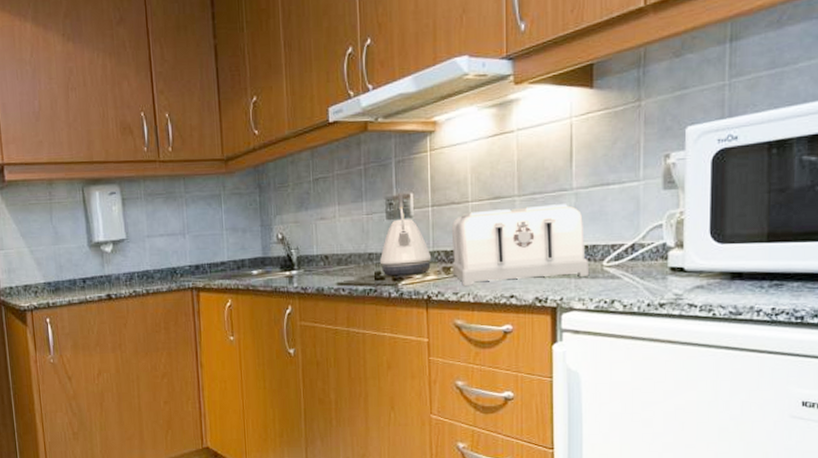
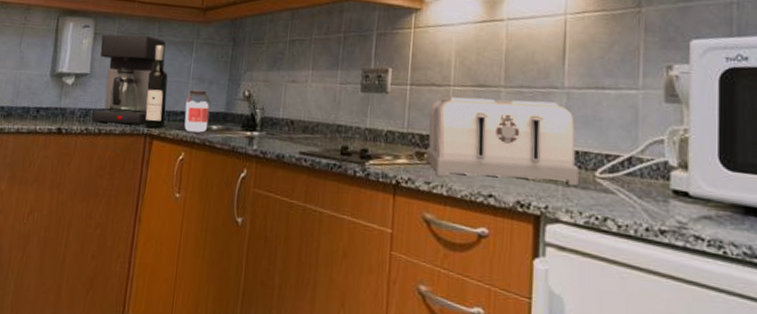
coffee maker: none [130,194,197,284] -> present [91,34,166,126]
bottle: none [183,201,208,282] -> present [145,44,168,129]
jar: none [223,240,249,280] -> present [184,90,211,133]
kettle: present [379,192,432,276] -> none [348,66,405,157]

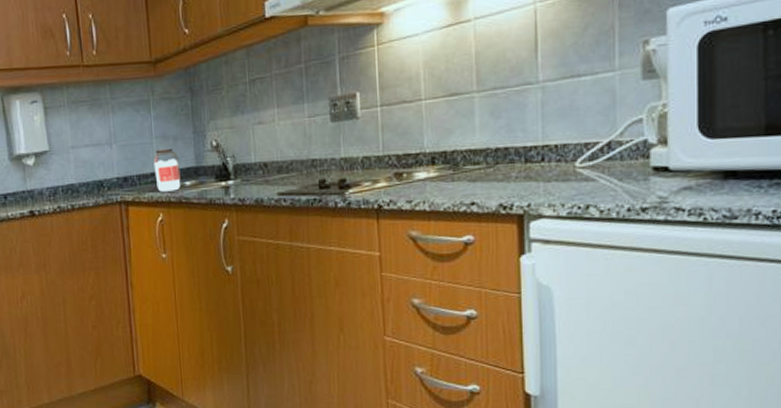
coffee maker: present [91,34,166,126] -> none [52,100,124,199]
bottle: present [145,44,168,129] -> none [110,107,137,196]
toaster: present [425,96,579,187] -> none [403,99,559,194]

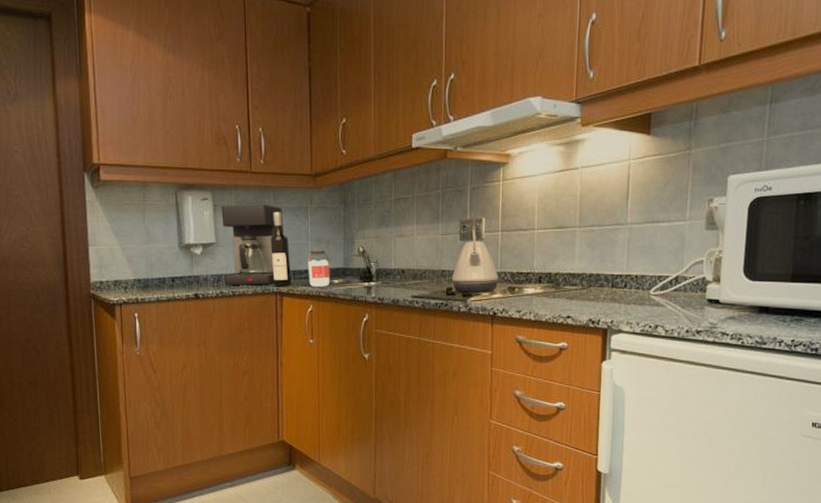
coffee maker: none [52,100,124,199] -> present [221,204,284,286]
bottle: none [110,107,137,196] -> present [271,211,291,287]
kettle: none [324,92,382,185] -> present [451,217,499,293]

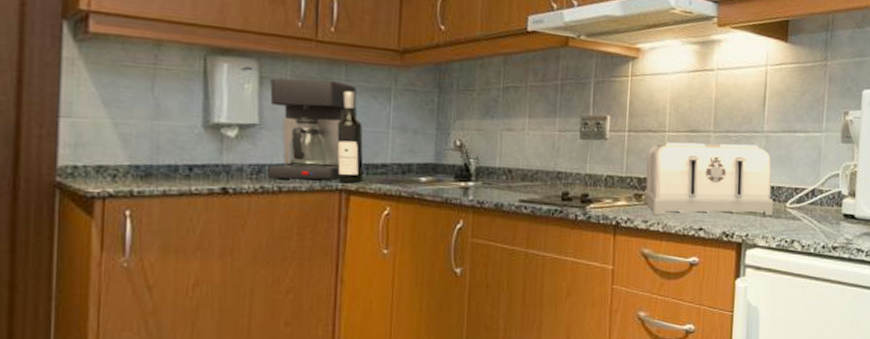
jar: present [308,251,330,287] -> none [386,141,417,186]
kettle: present [451,217,499,293] -> none [568,113,624,200]
toaster: none [516,236,637,306] -> present [643,141,774,216]

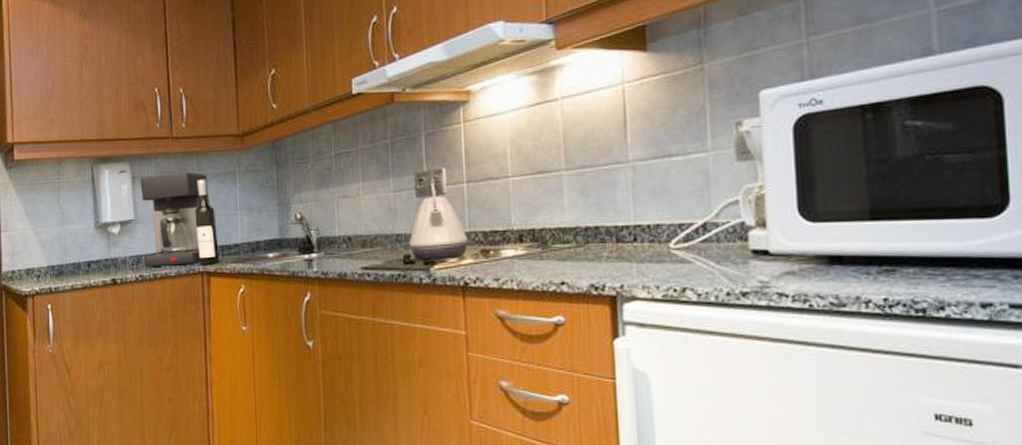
kettle: none [568,113,624,200] -> present [409,167,468,260]
toaster: present [643,141,774,216] -> none [489,178,653,272]

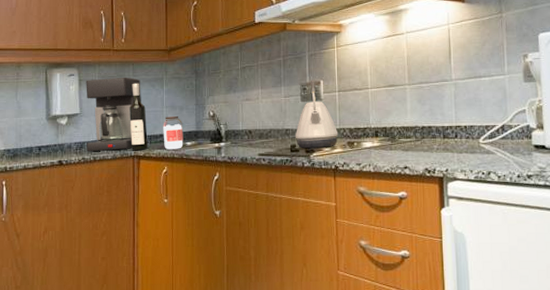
jar: none [237,221,264,263] -> present [163,116,184,150]

